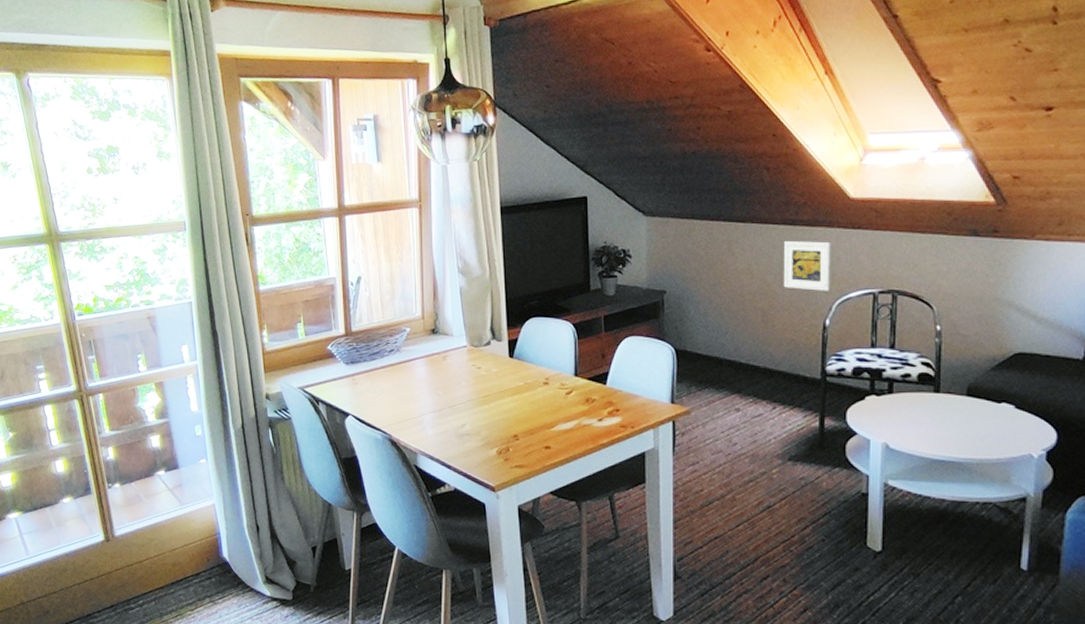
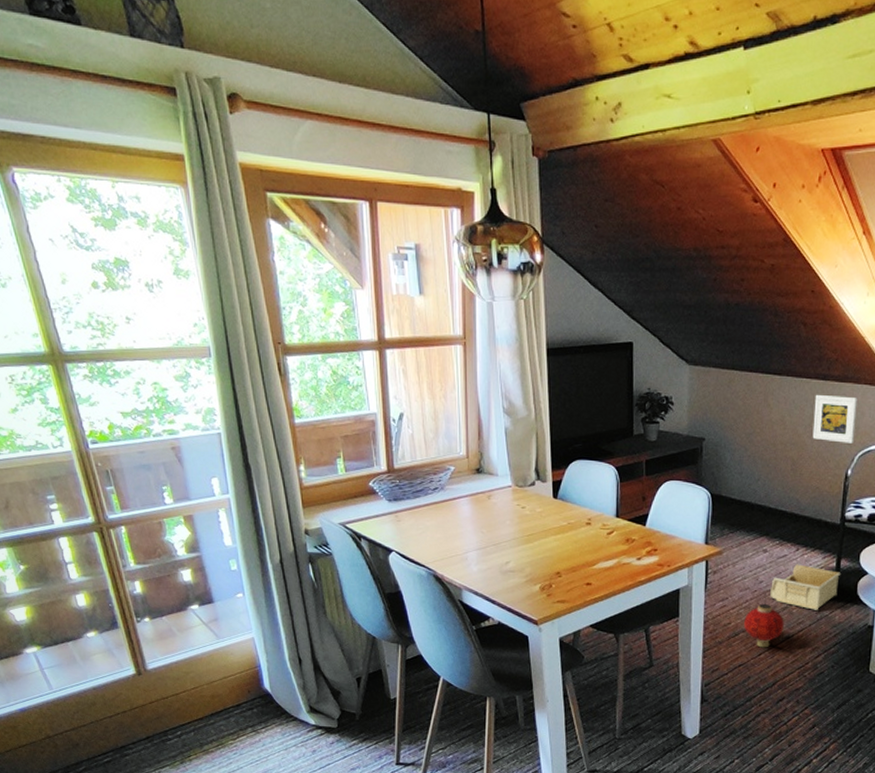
lantern: none [717,456,764,518] -> present [743,593,784,648]
storage bin: none [746,424,825,476] -> present [770,564,840,610]

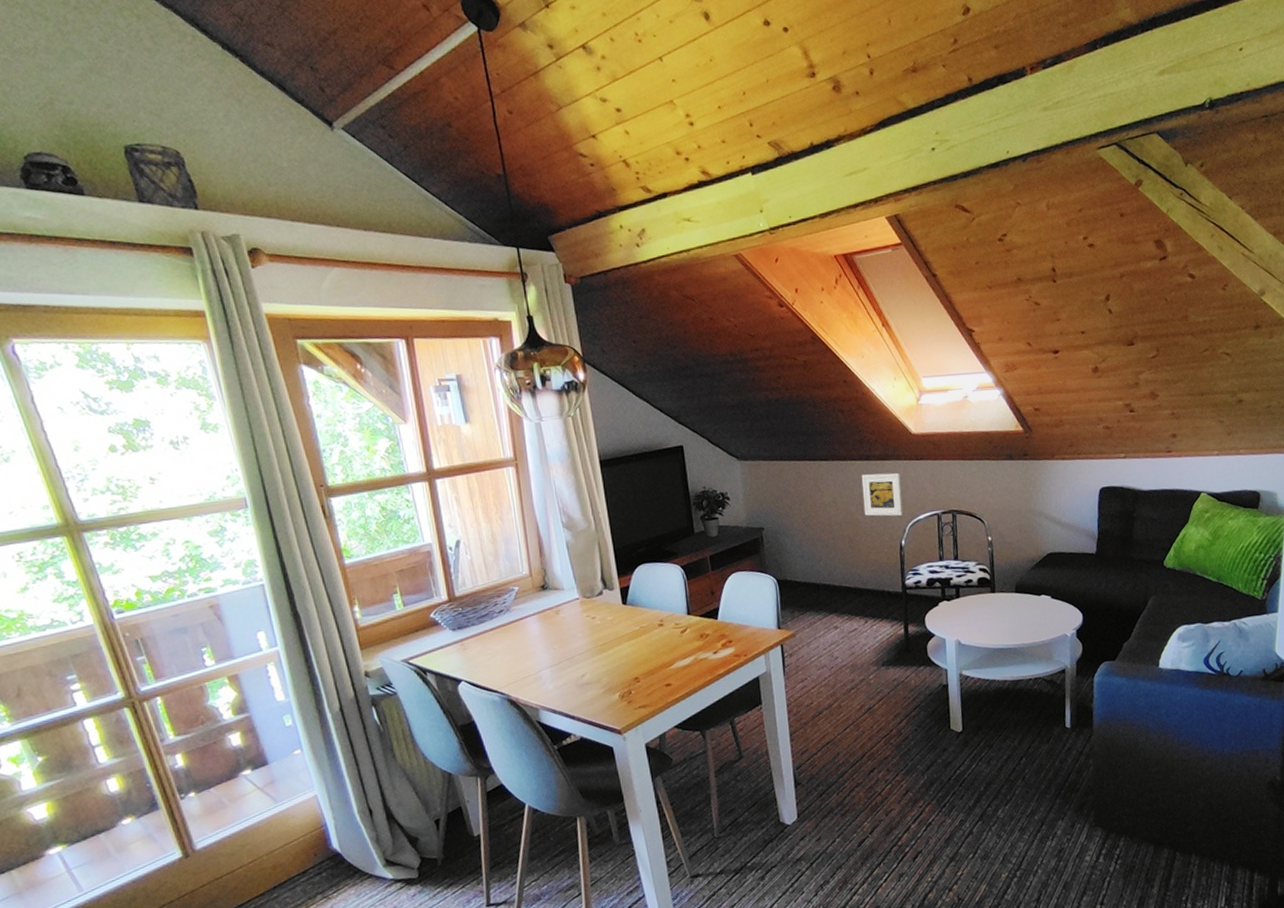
lantern: present [743,593,784,648] -> none [825,668,865,723]
storage bin: present [770,564,840,610] -> none [846,635,910,678]

